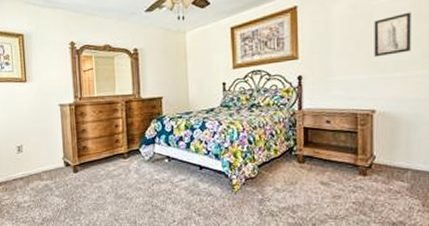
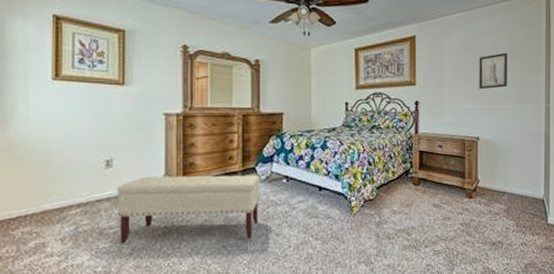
bench: none [27,155,145,216] -> present [117,174,260,244]

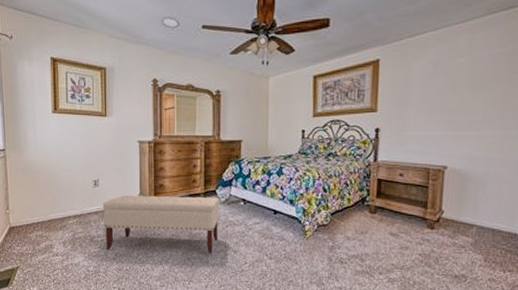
wall art: present [479,52,507,90] -> none [450,73,488,115]

